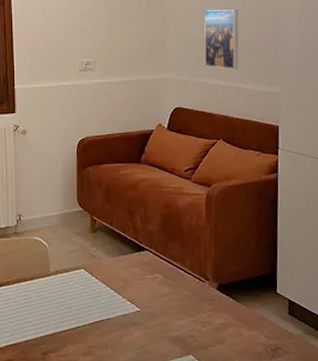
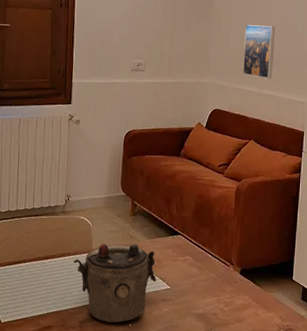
teapot: none [30,263,124,352] -> present [73,243,157,323]

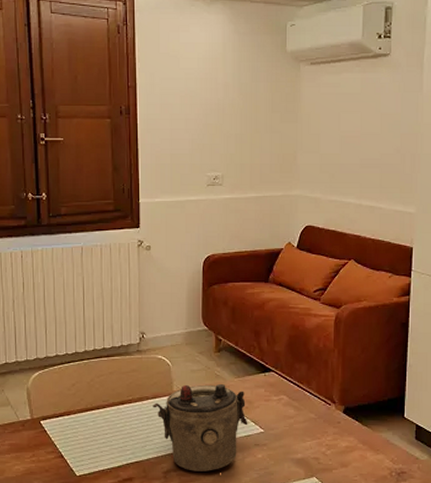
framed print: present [242,25,276,79] -> none [337,124,375,187]

